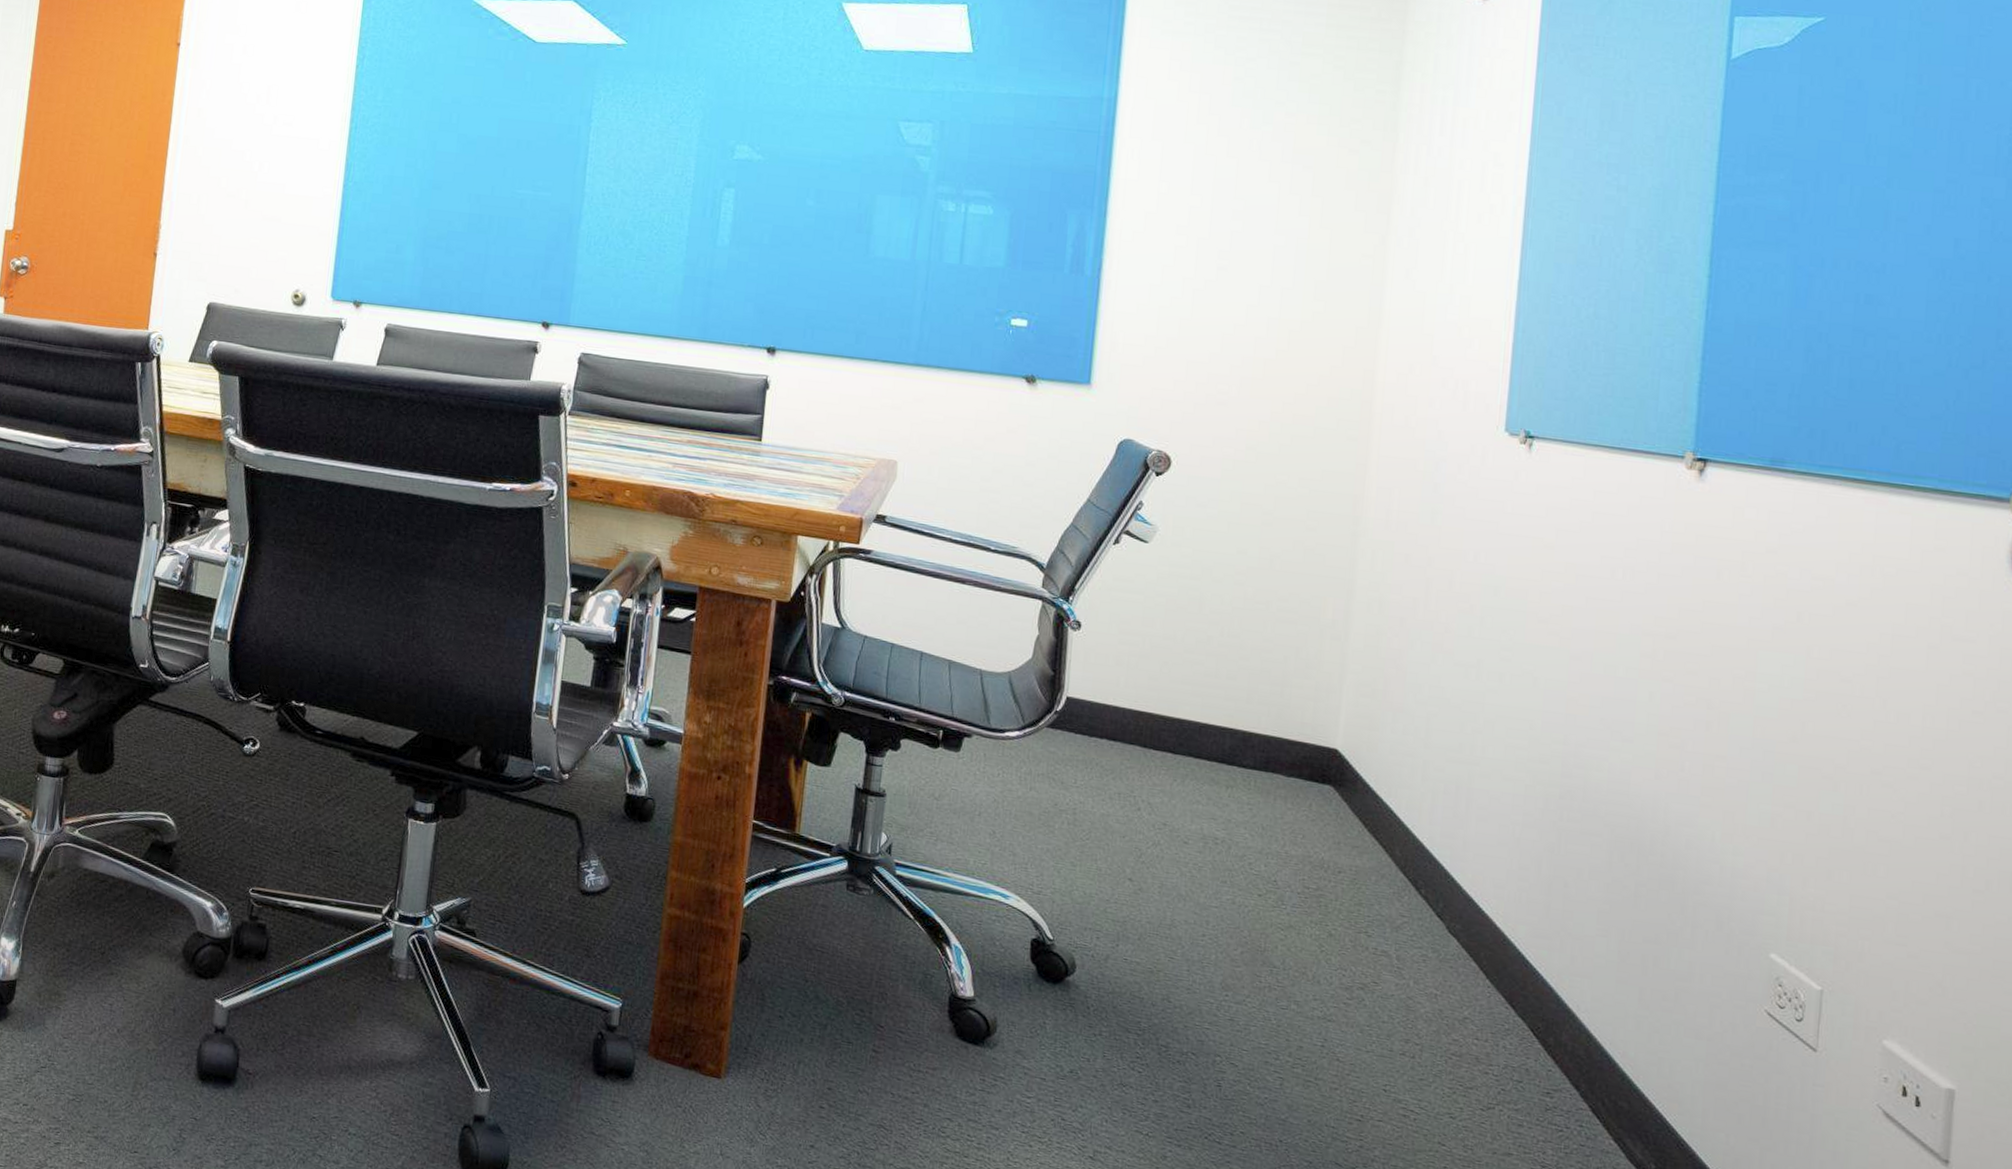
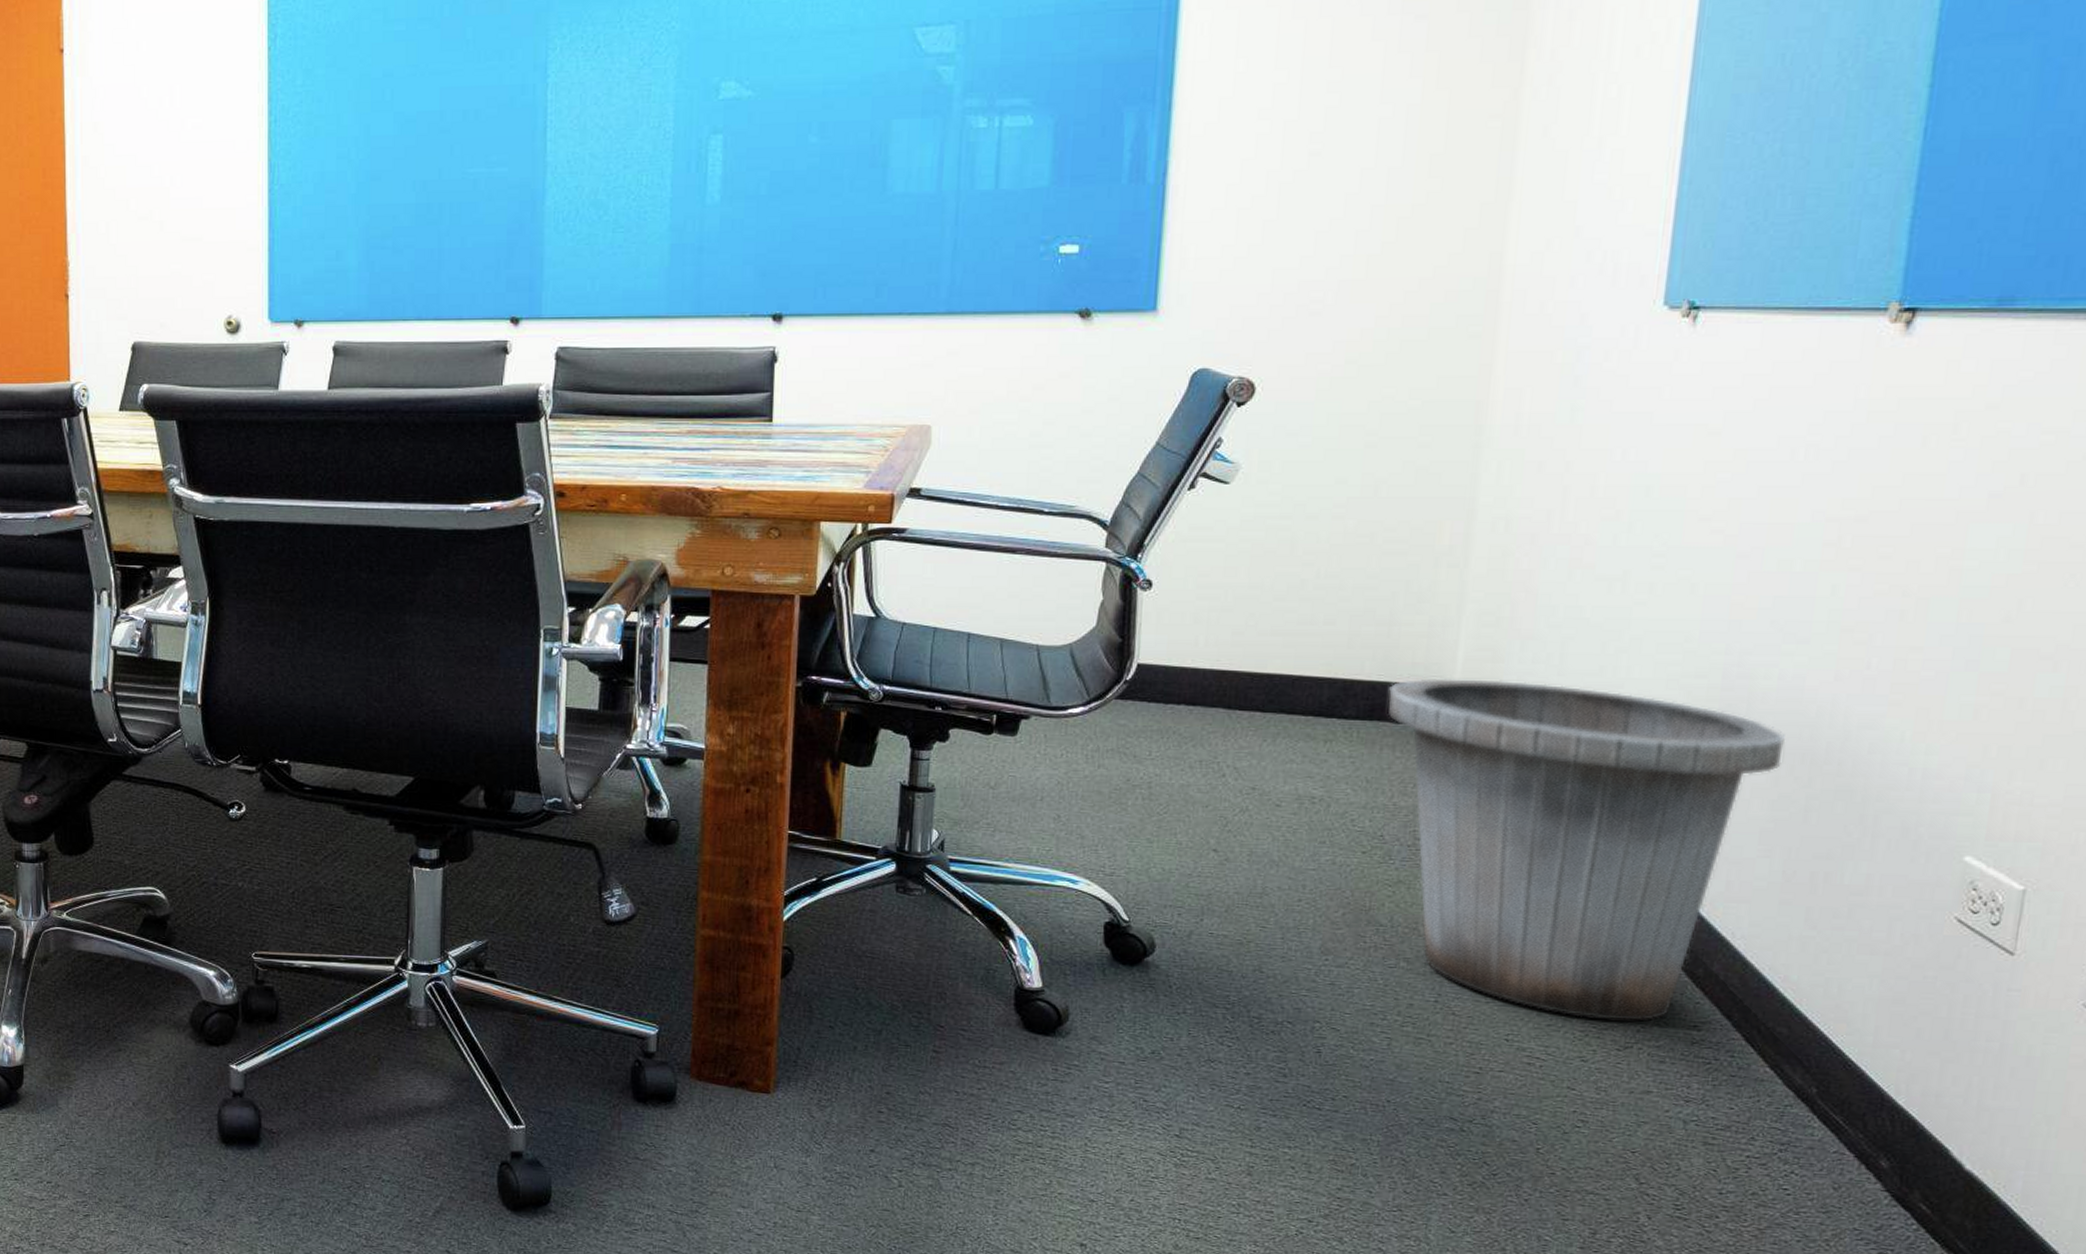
trash can: none [1280,737,1616,1084] -> present [1387,678,1785,1022]

